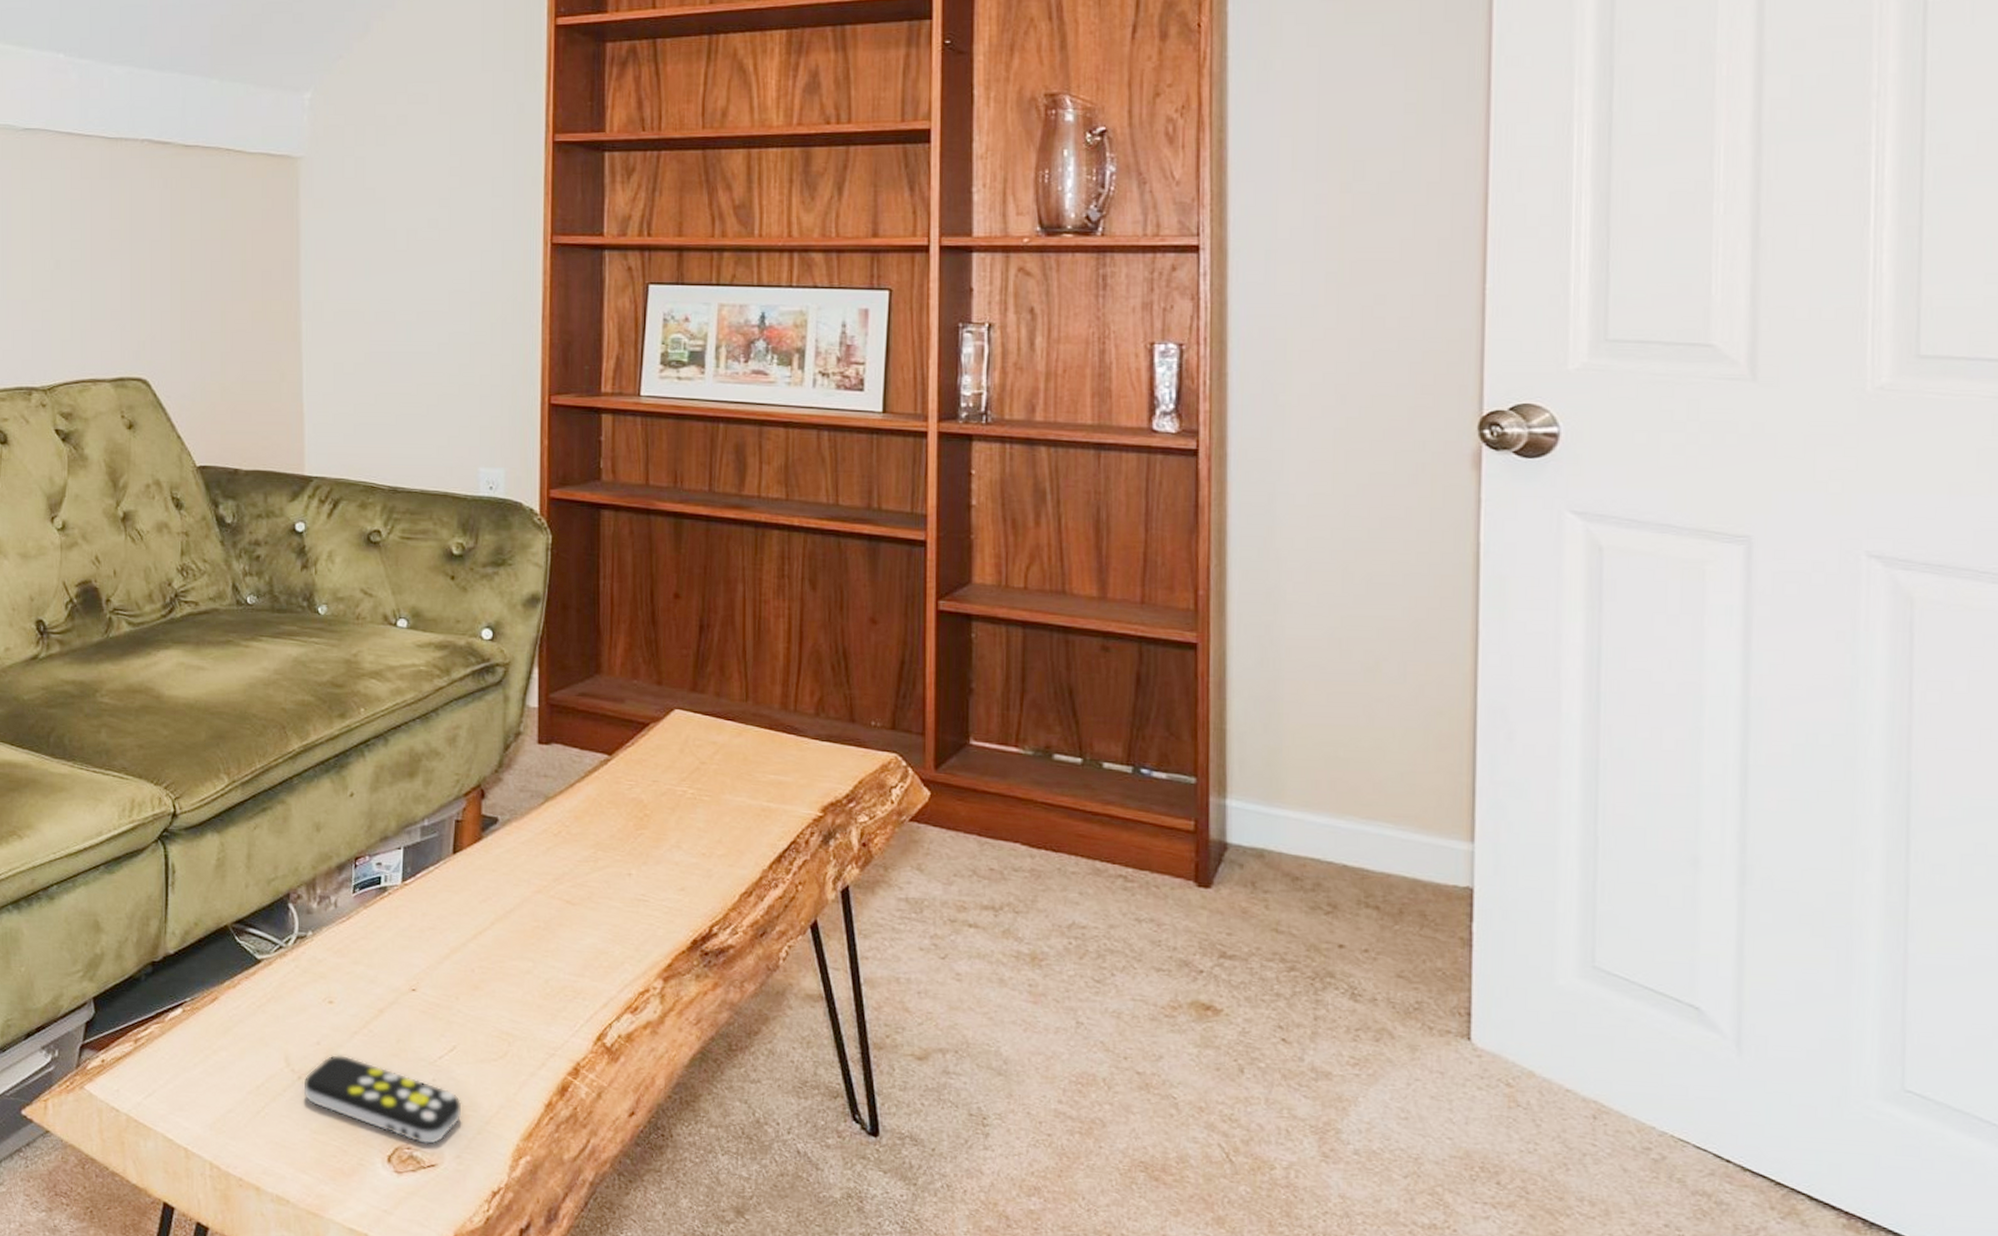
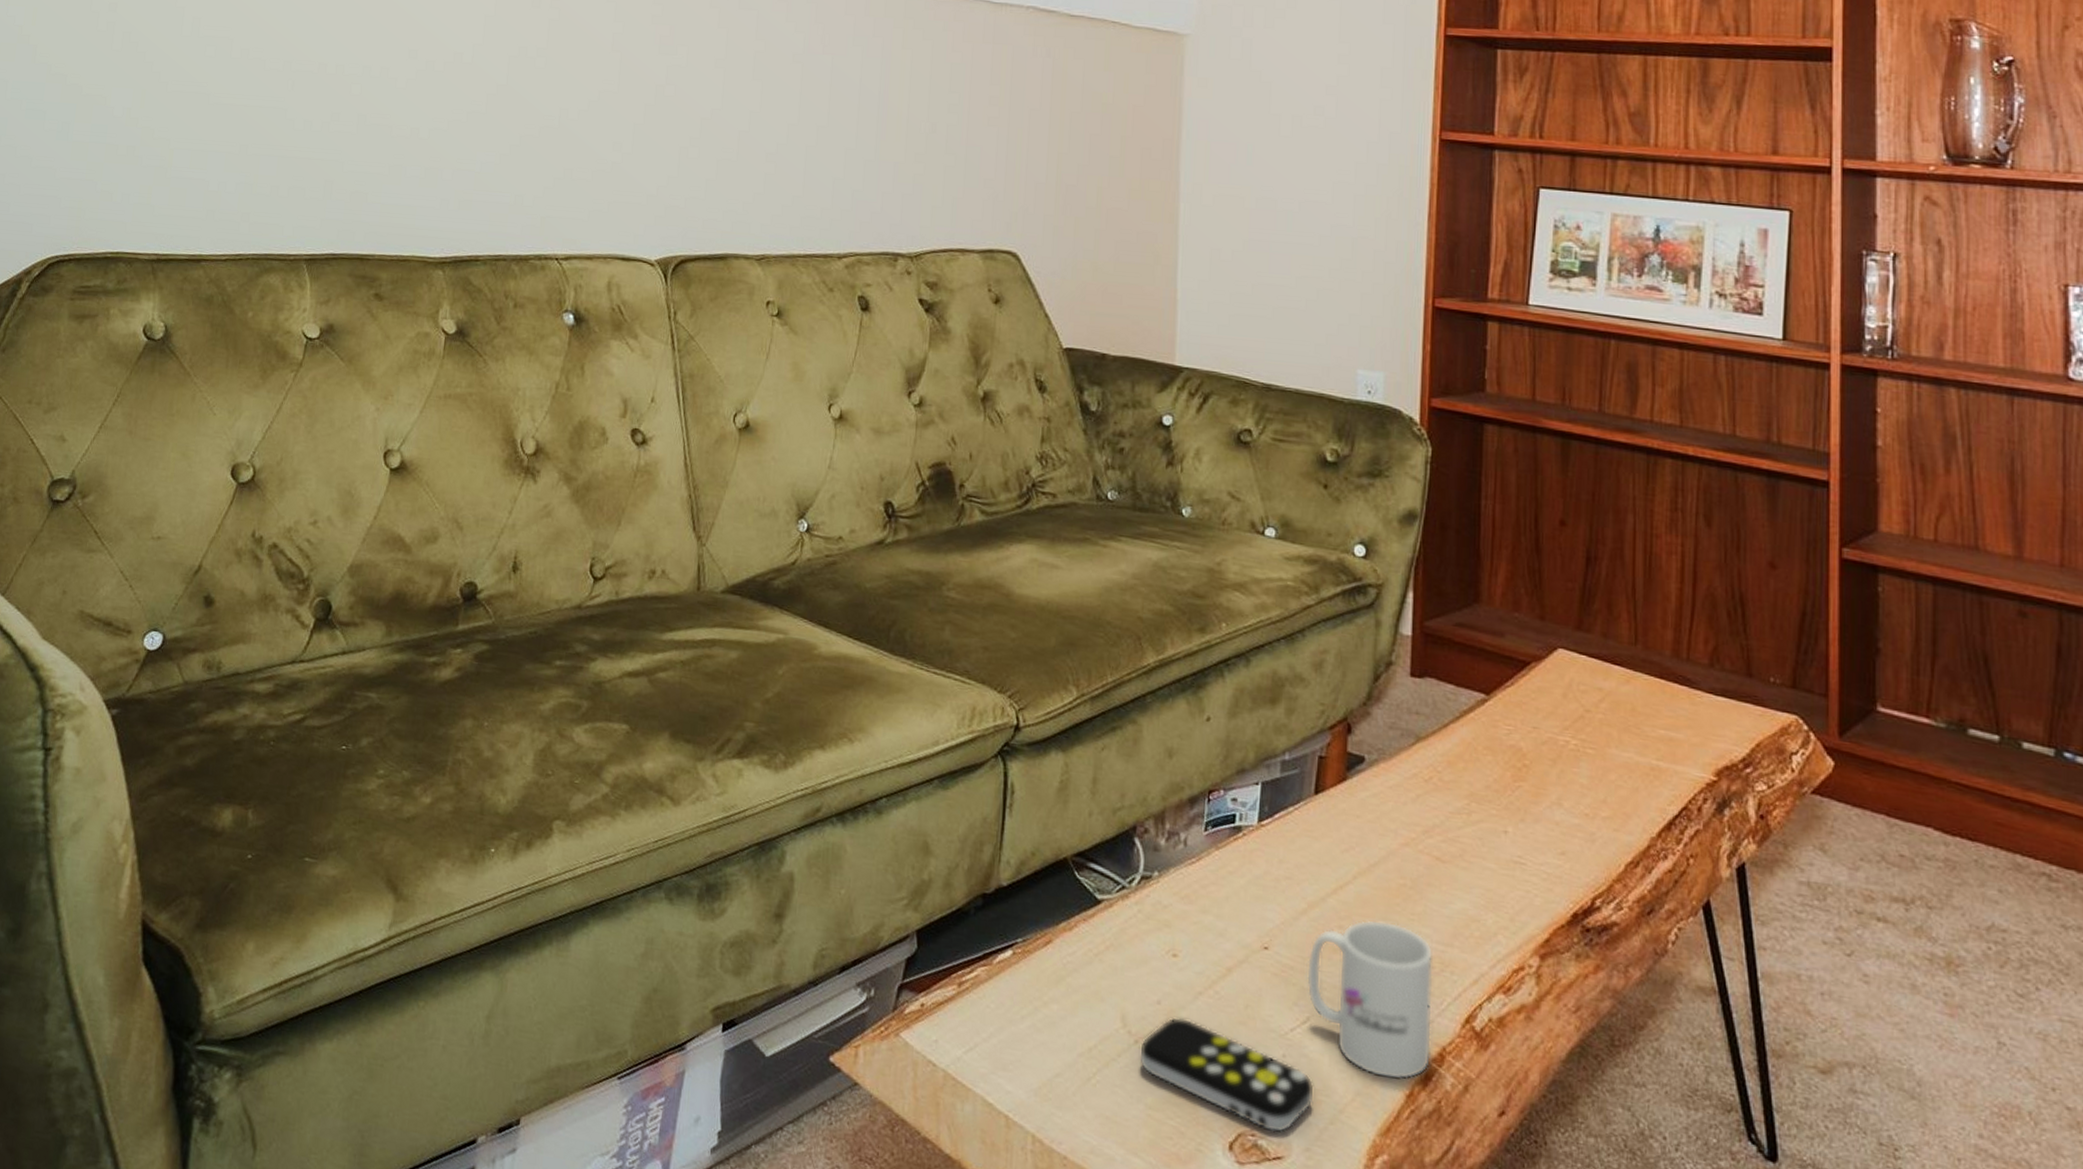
mug: none [452,958,567,1093] -> present [1307,919,1434,1080]

